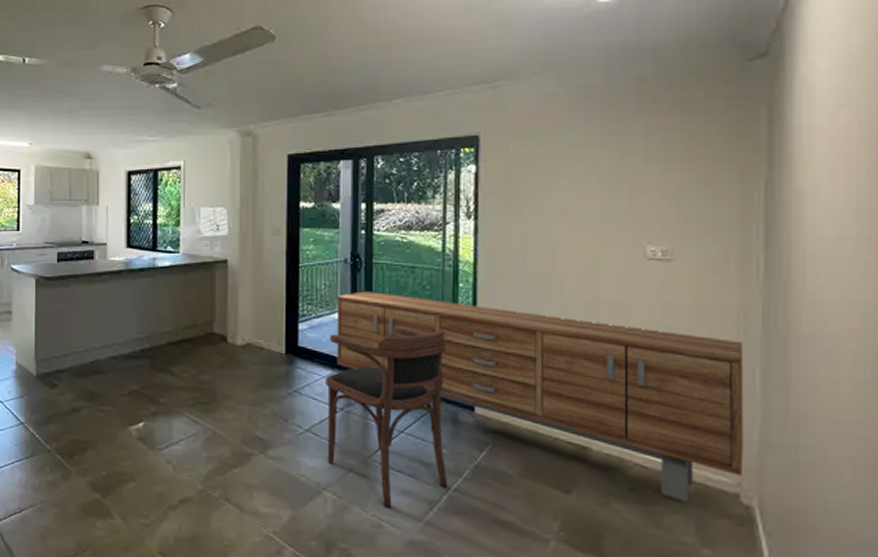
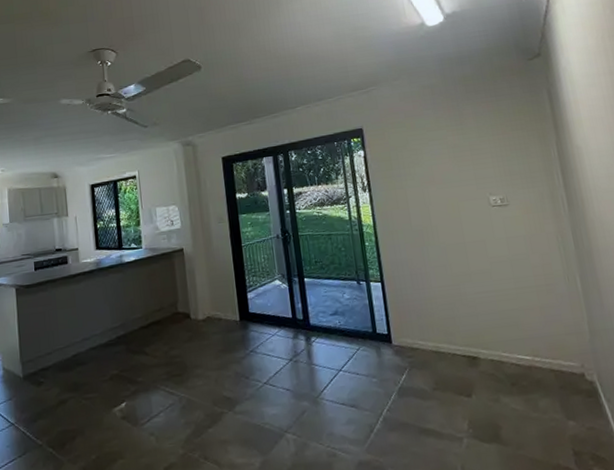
armchair: present [326,326,448,508] -> none [273,280,382,438]
sideboard: present [336,291,744,503] -> none [274,258,583,387]

